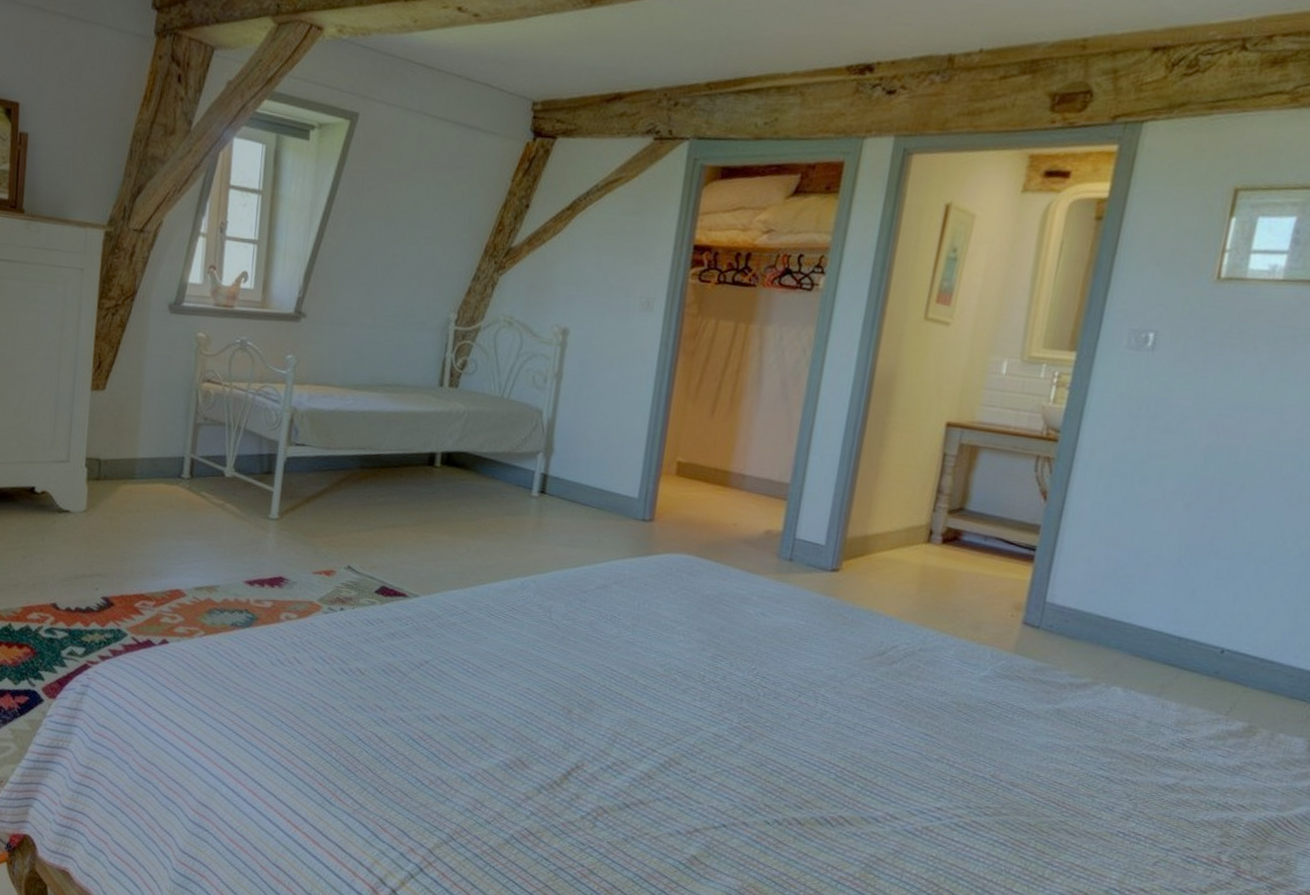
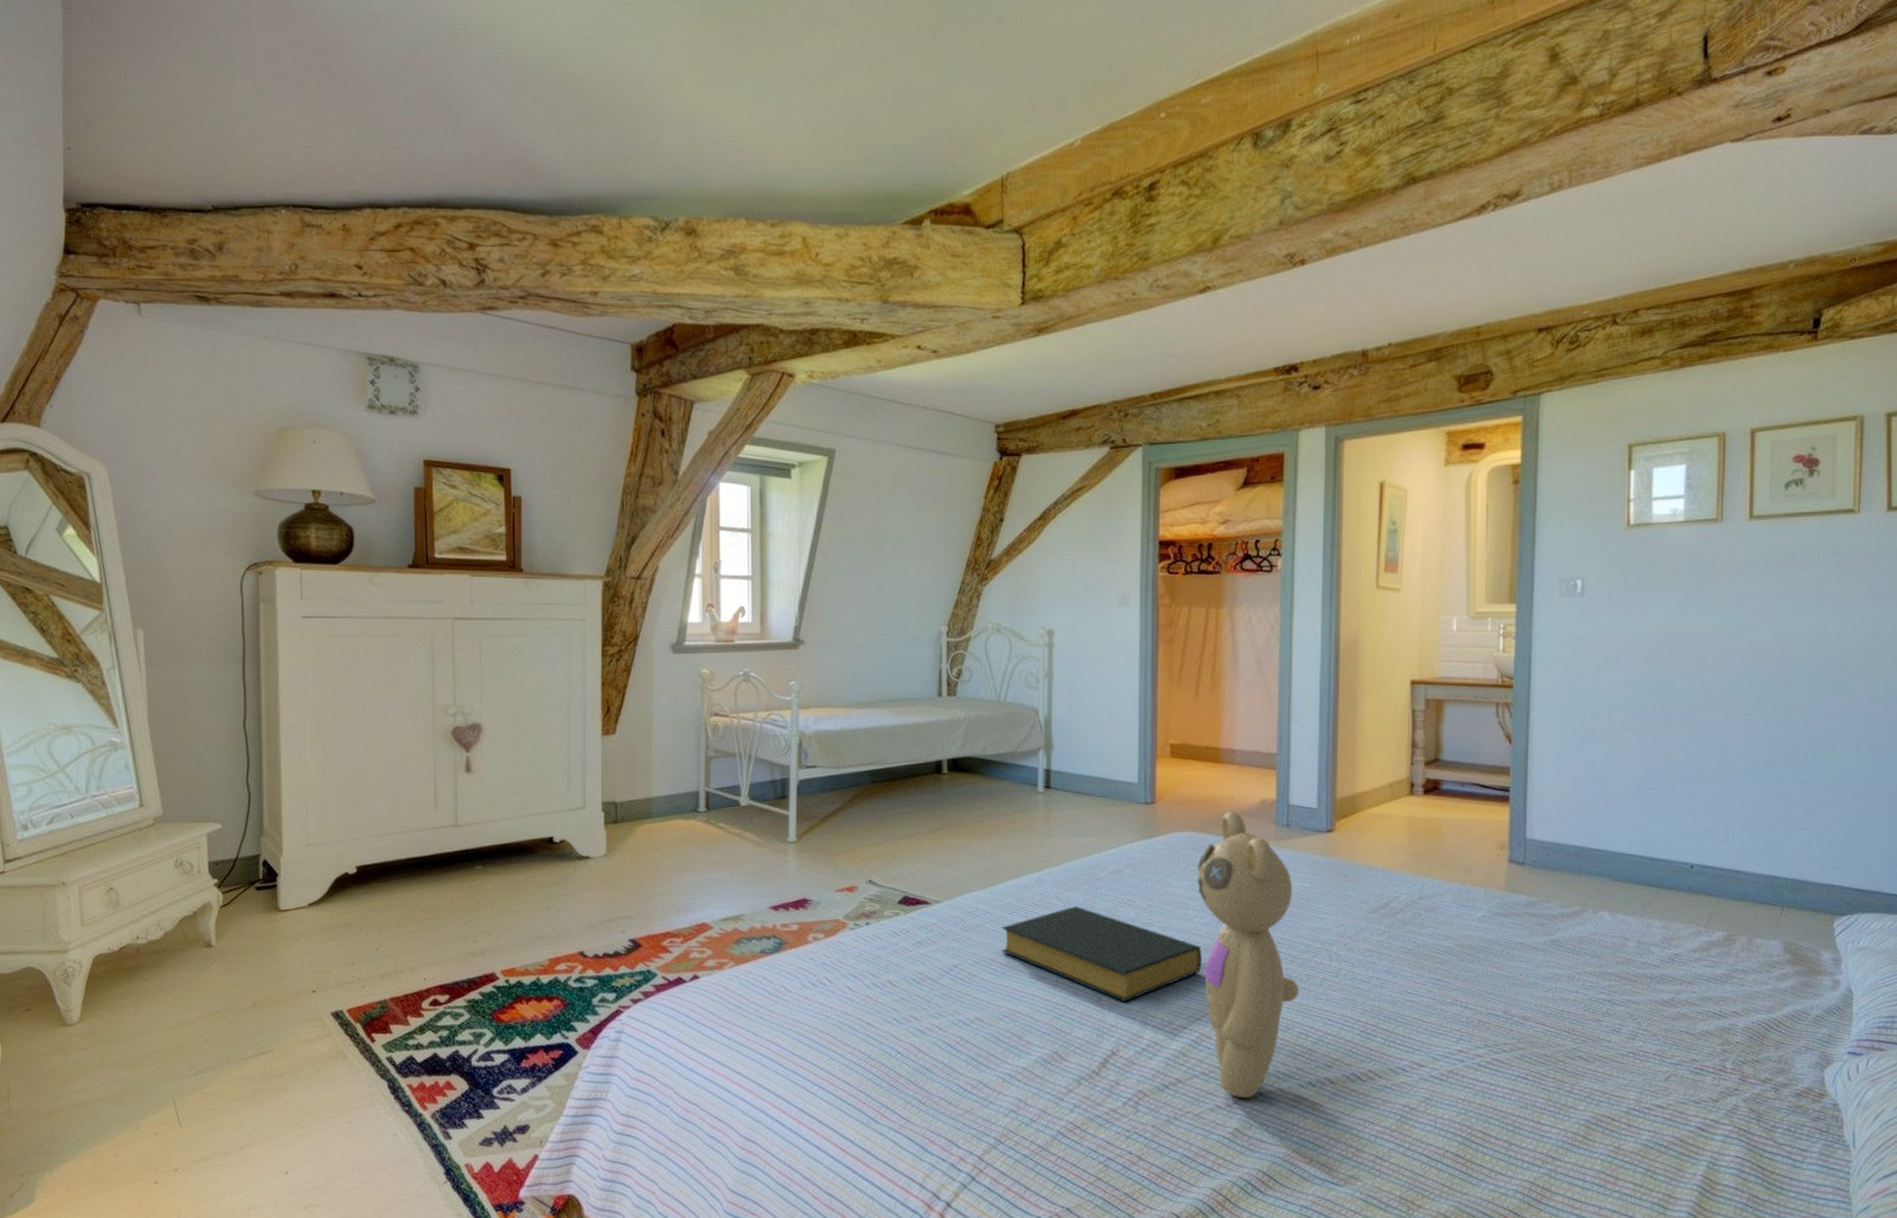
hardback book: none [474,615,683,719] -> present [1000,905,1203,1003]
teddy bear: none [680,537,787,828] -> present [1196,811,1300,1098]

